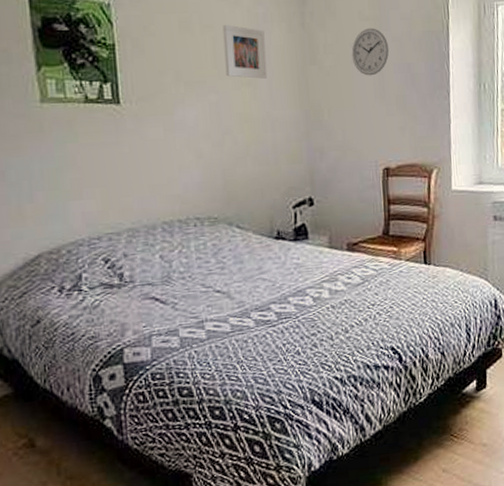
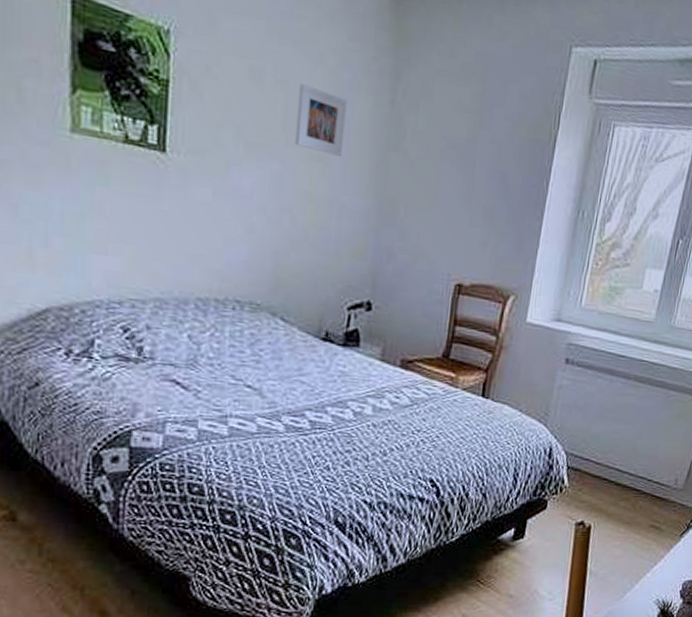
wall clock: present [351,28,390,76] -> none [442,121,486,178]

